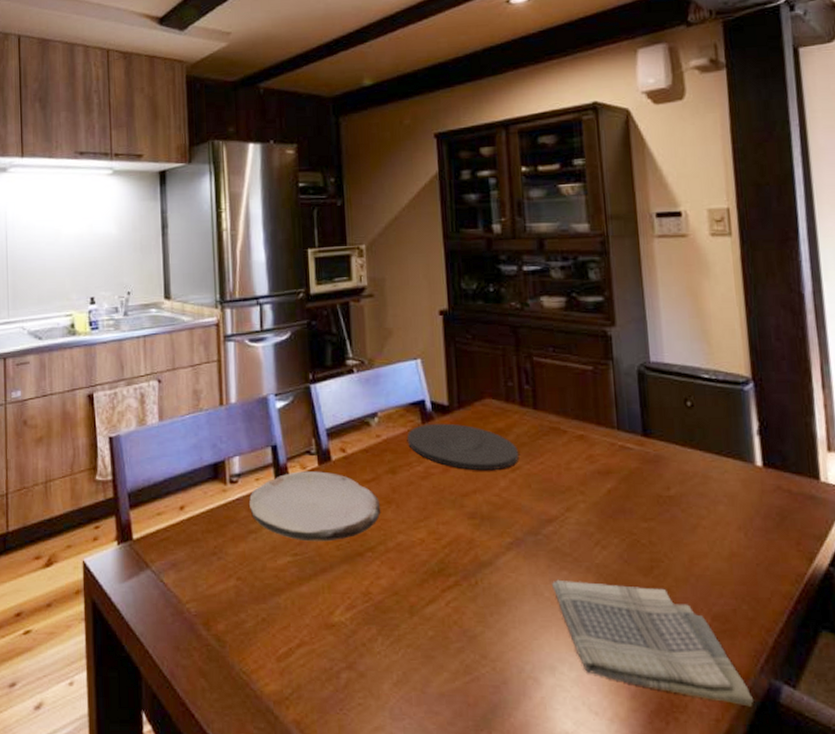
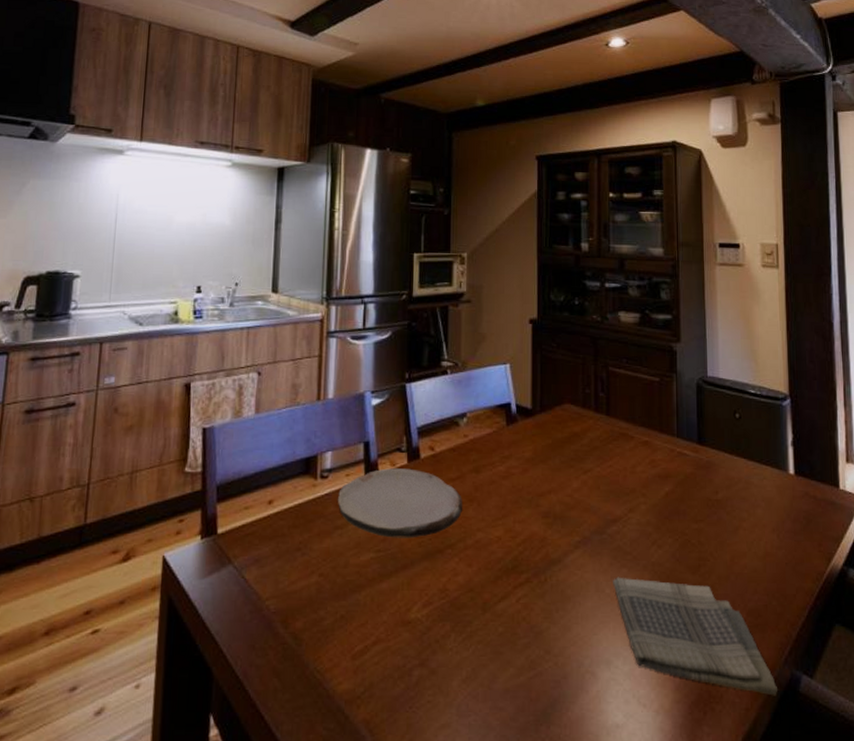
plate: present [408,423,518,471] -> none [493,425,590,472]

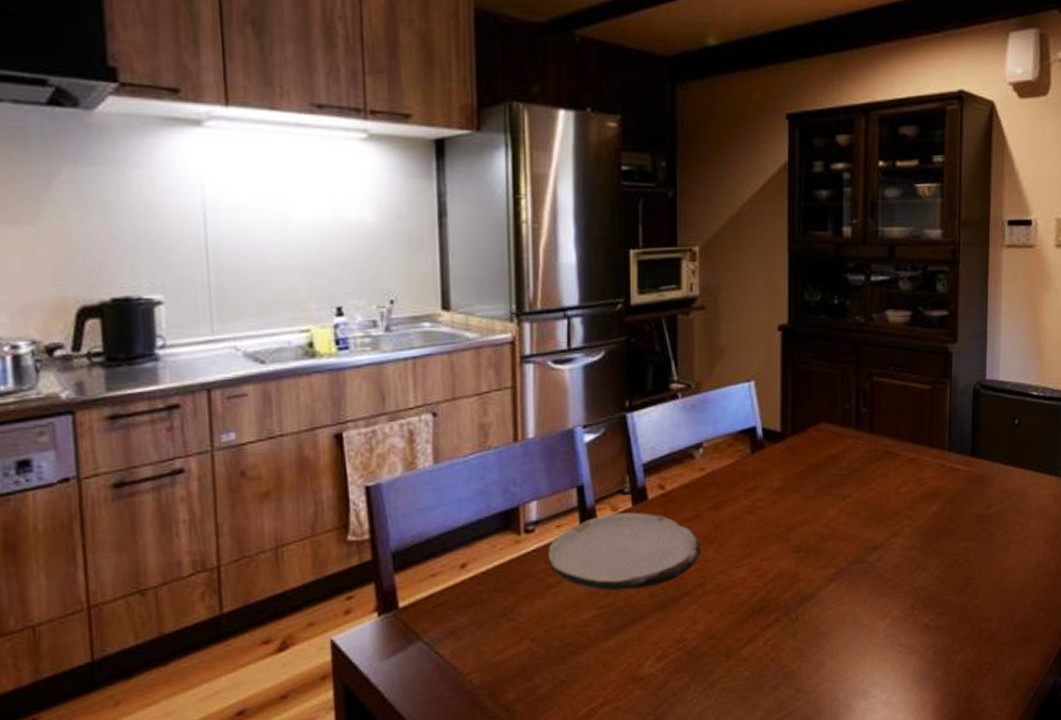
dish towel: present [613,577,779,696] -> none [872,604,1040,705]

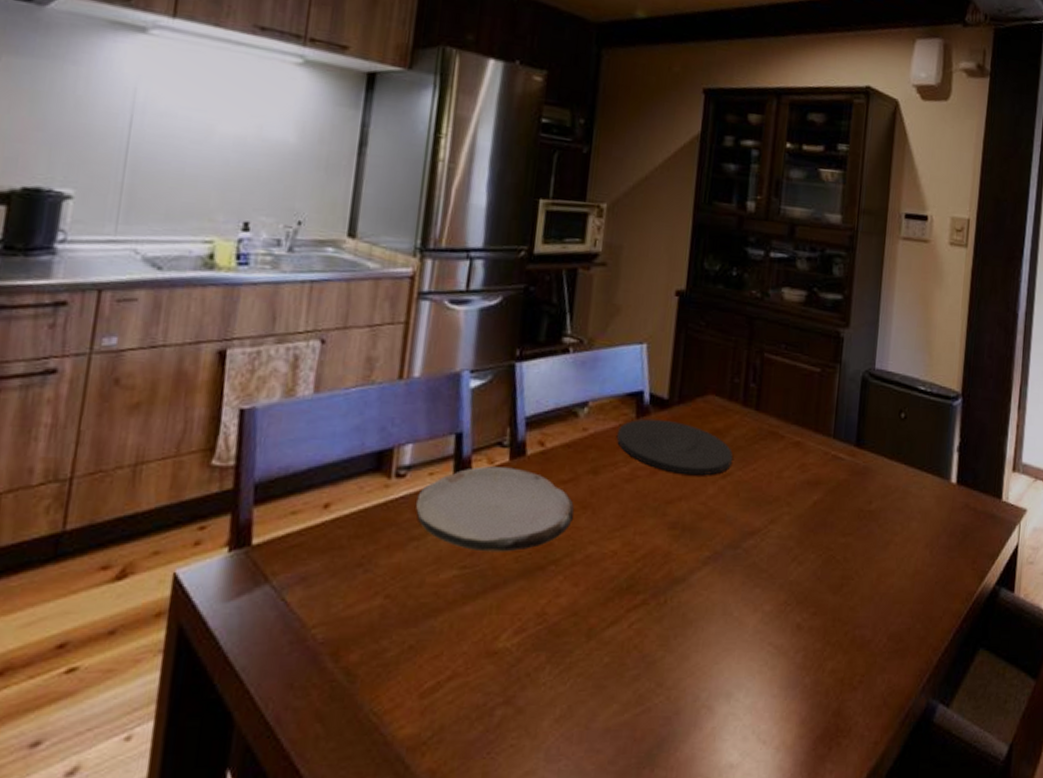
plate: none [735,451,849,501] -> present [617,418,733,476]

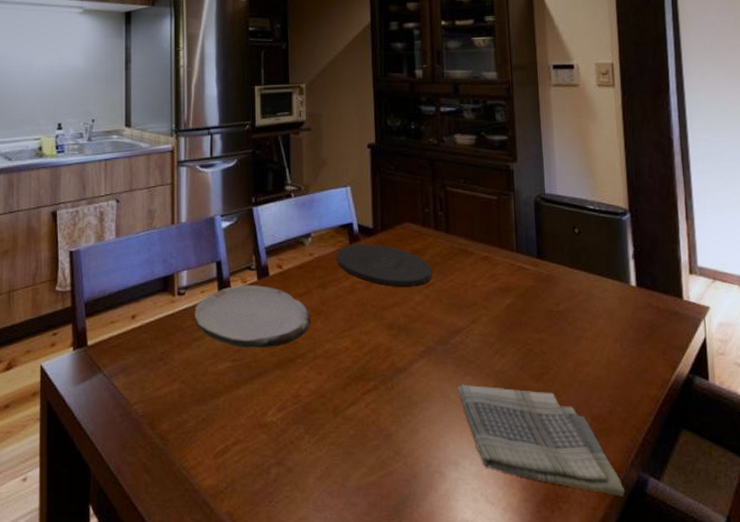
dish towel: none [743,597,912,728] -> present [458,384,626,497]

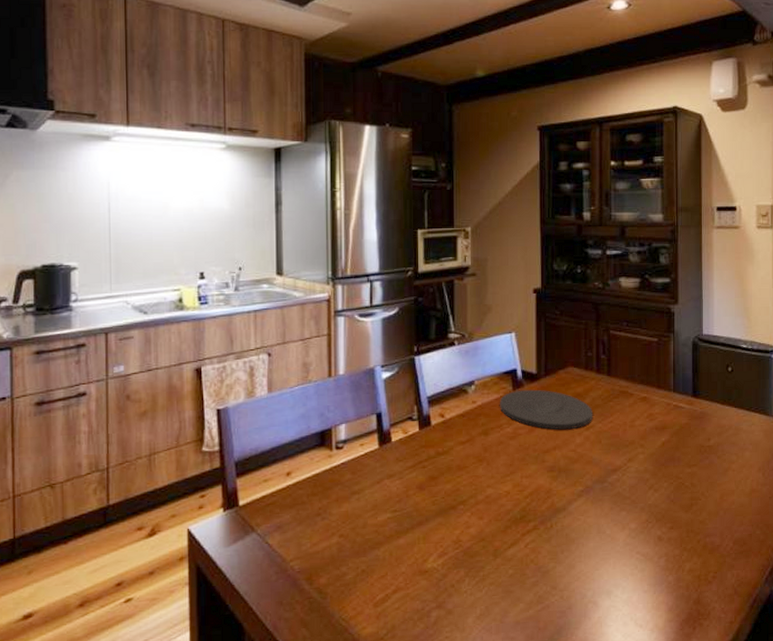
plate: present [195,285,312,349] -> none [354,435,474,499]
dish towel: present [458,384,626,497] -> none [613,519,759,610]

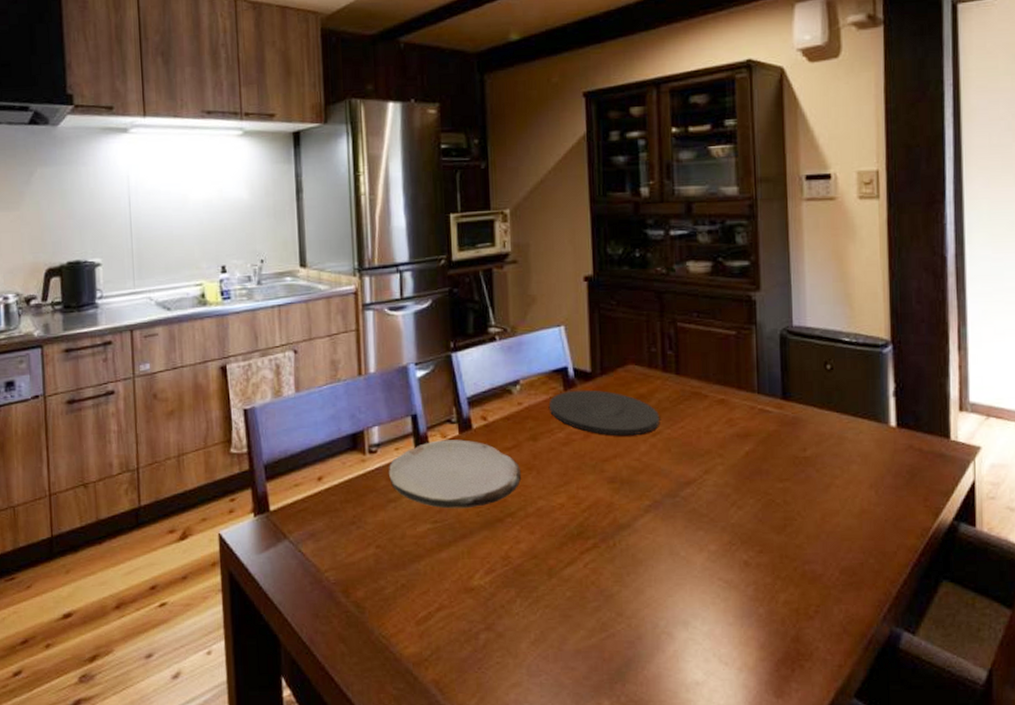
plate: none [354,435,474,499] -> present [389,439,522,509]

